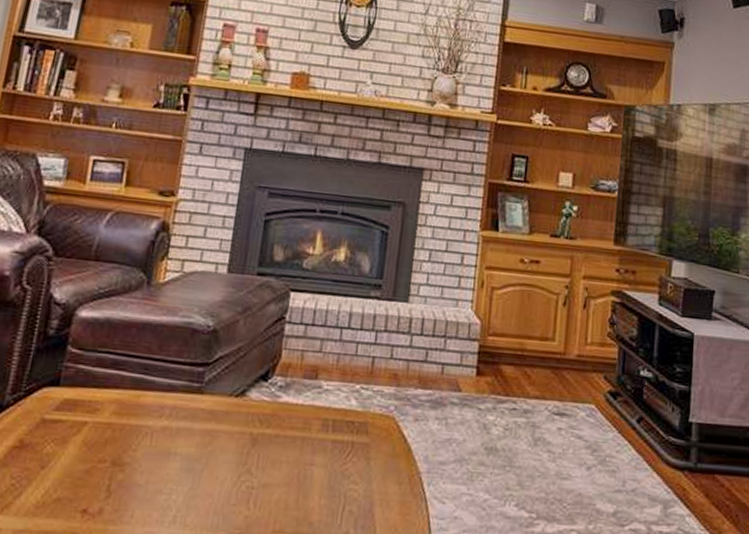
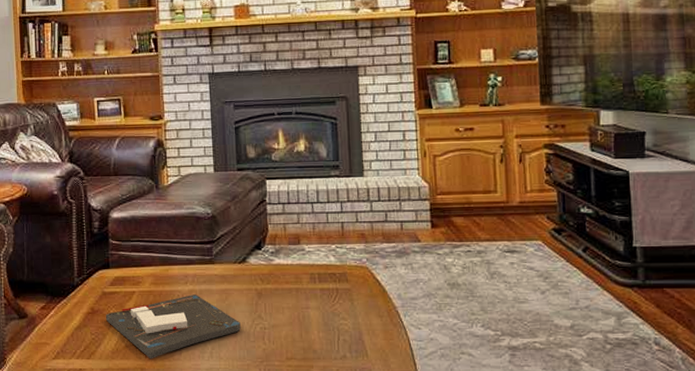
board game: none [37,433,222,521] -> present [105,295,241,359]

